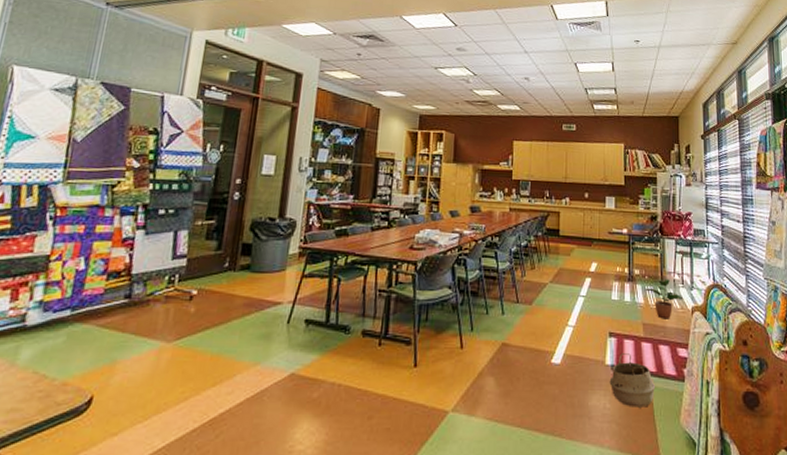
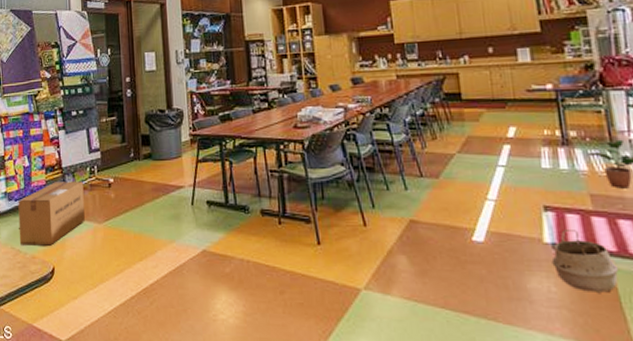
box: none [47,291,157,369] -> present [18,181,85,246]

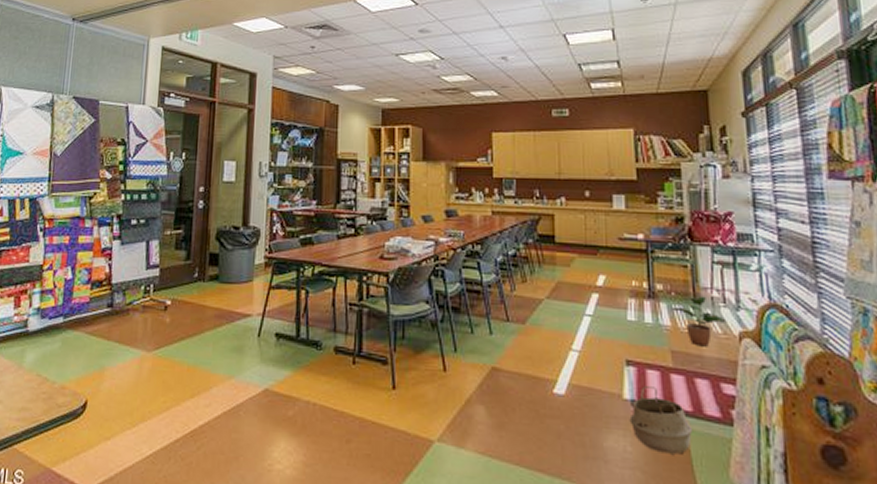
box: present [18,181,85,246] -> none [48,299,135,375]

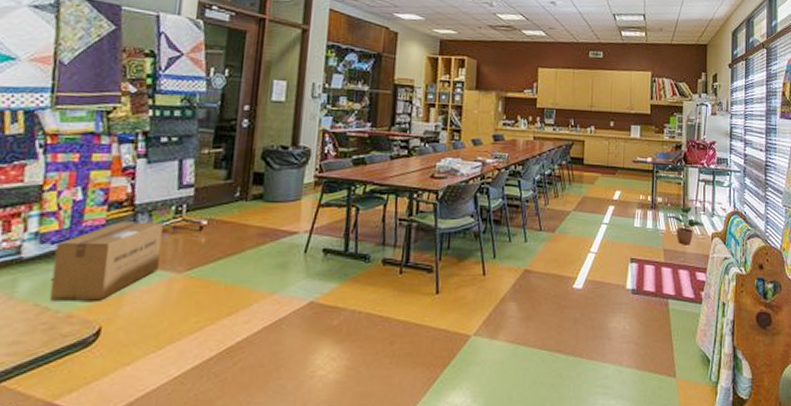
box: none [48,299,135,375] -> present [49,221,163,301]
woven basket: present [629,386,693,455] -> none [629,278,674,329]

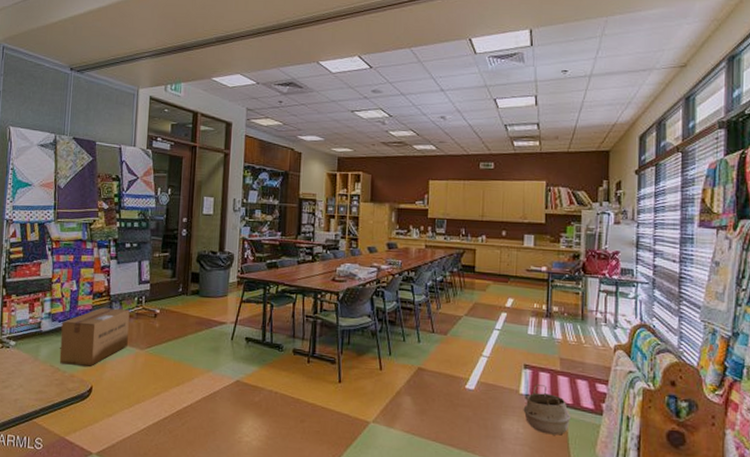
woven basket: none [629,278,674,329] -> present [523,384,572,435]
potted plant: present [668,206,703,245] -> none [564,316,605,356]

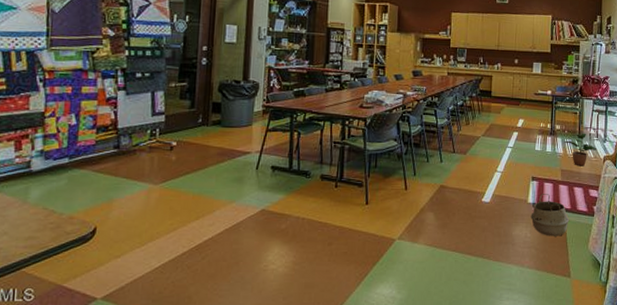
box: present [59,307,130,367] -> none [54,142,141,206]
potted plant: none [564,316,605,356] -> present [565,133,597,167]

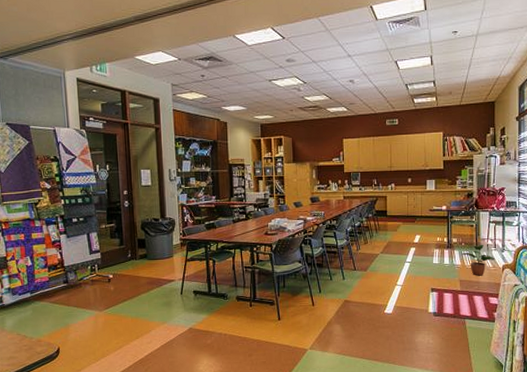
woven basket: present [530,194,570,236] -> none [432,303,471,342]

